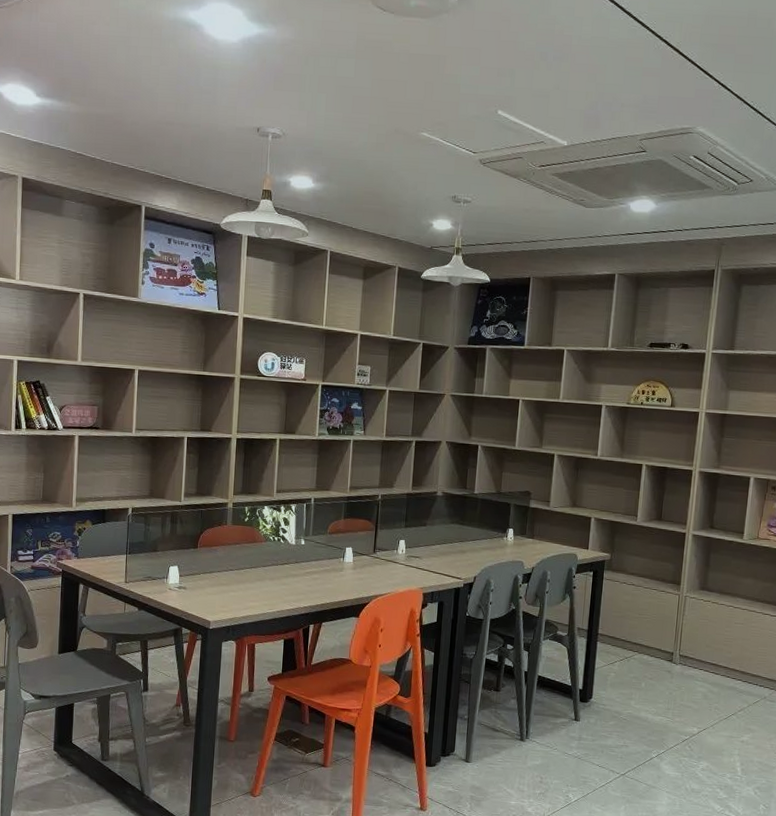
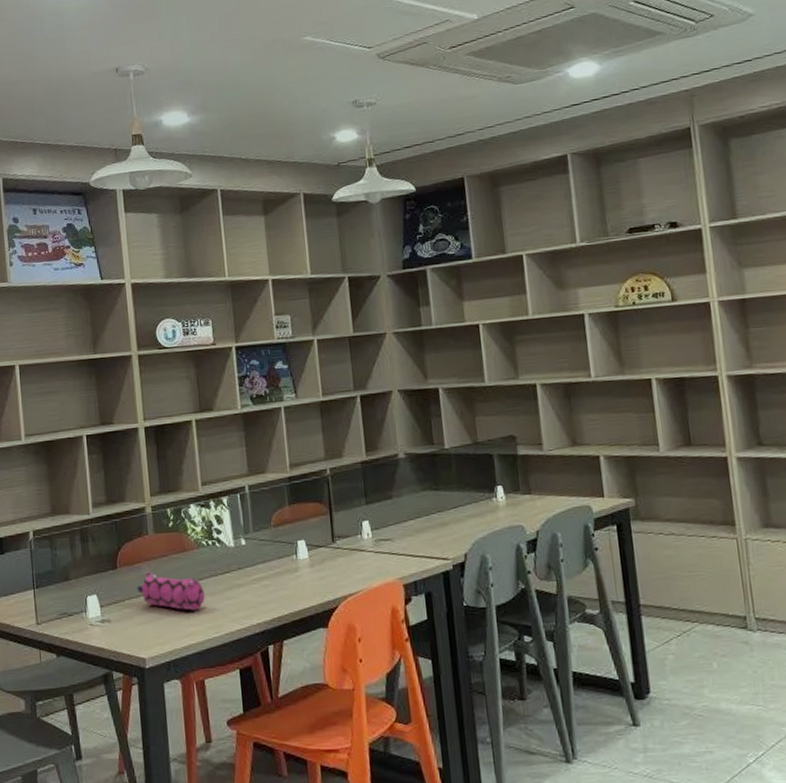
pencil case: none [212,554,266,590] -> present [137,572,205,611]

